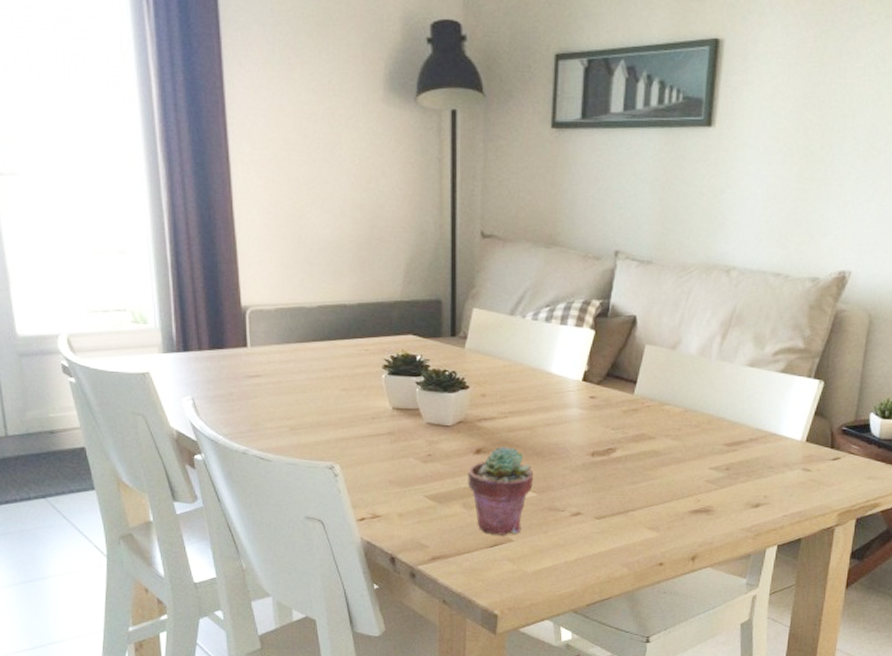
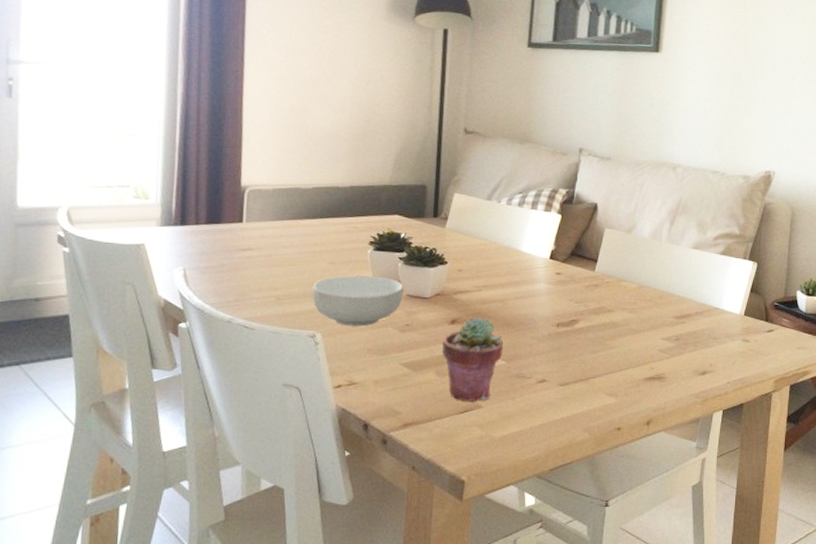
cereal bowl: none [327,402,423,457] -> present [312,275,404,327]

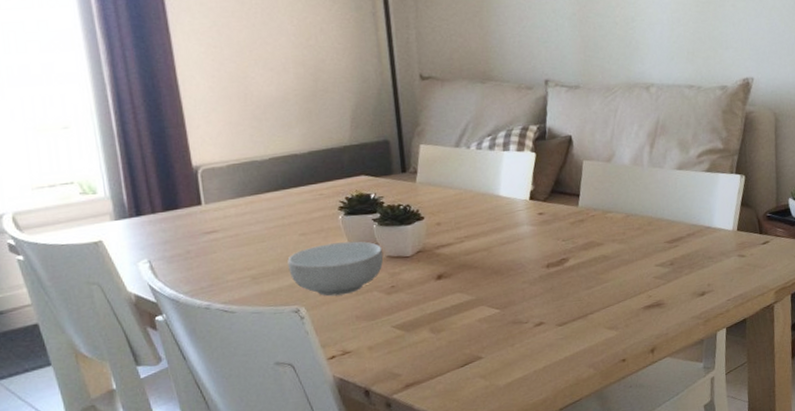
potted succulent: present [442,317,503,401] -> none [432,269,495,355]

